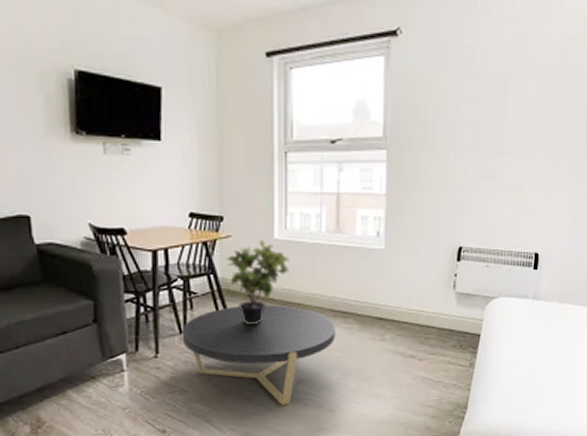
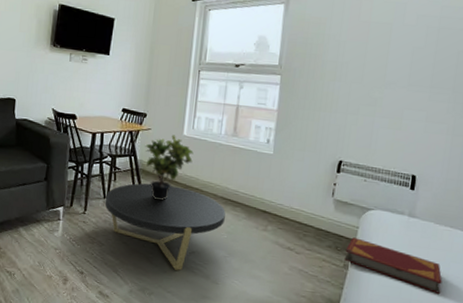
hardback book: none [470,331,567,376] -> present [344,237,443,294]

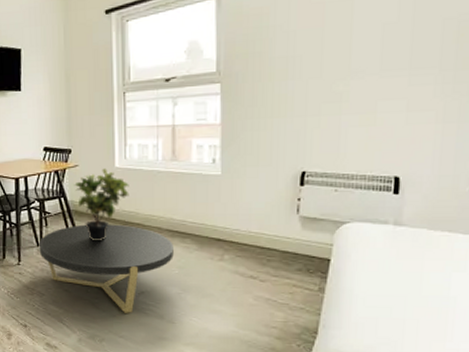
hardback book: present [344,237,443,294] -> none [319,256,443,309]

